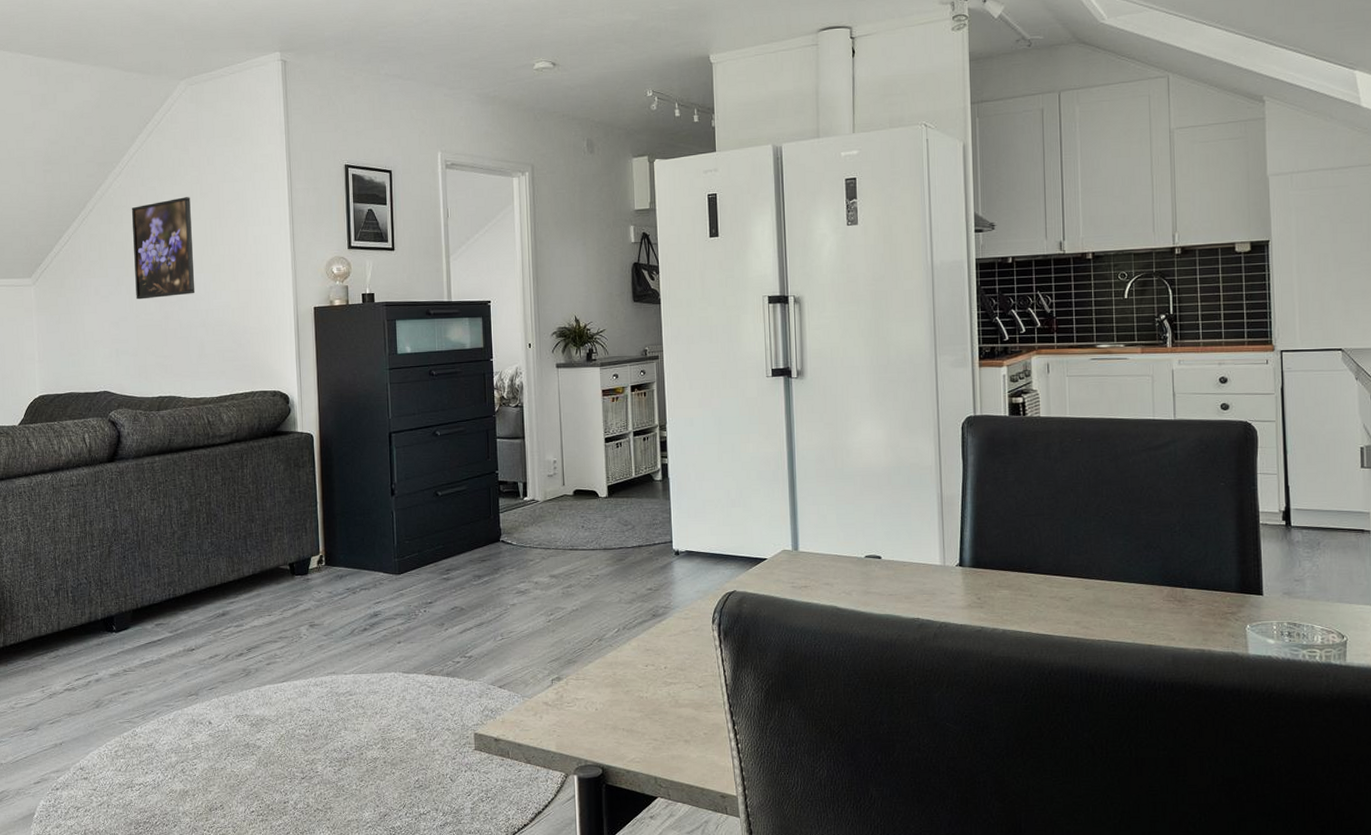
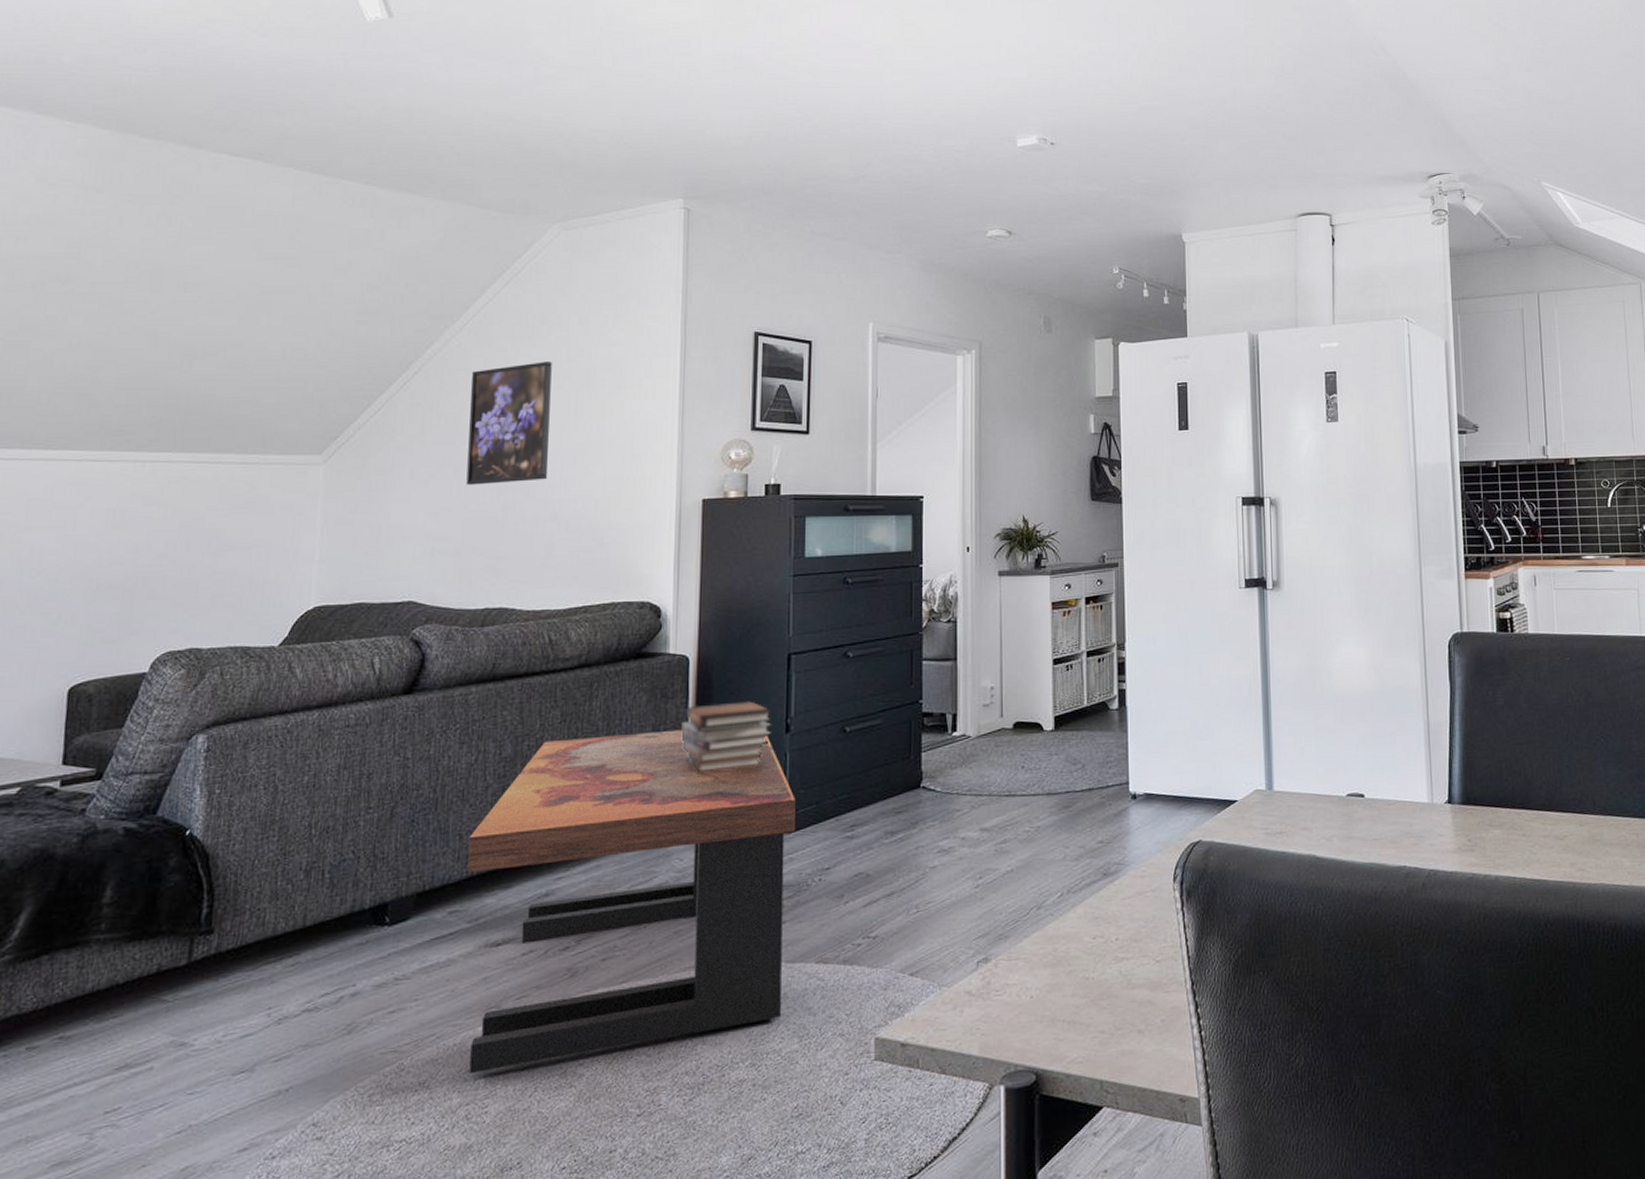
coffee table: none [165,492,403,741] -> present [467,729,795,1074]
book stack: none [311,469,381,526] -> present [681,700,773,773]

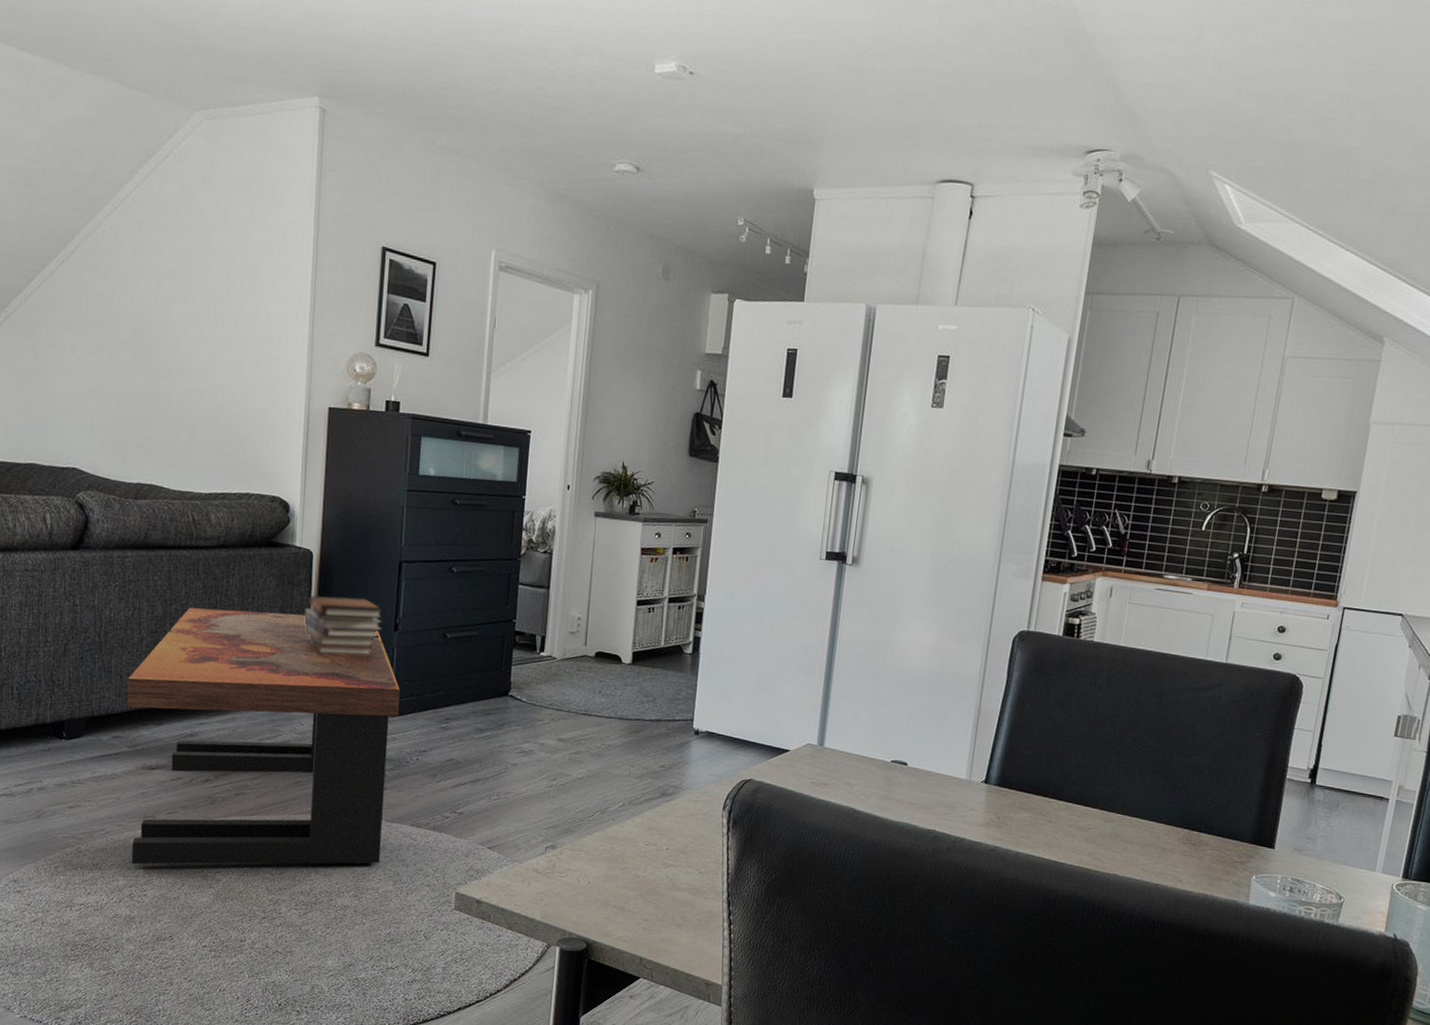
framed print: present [466,362,552,485] -> none [120,253,195,371]

